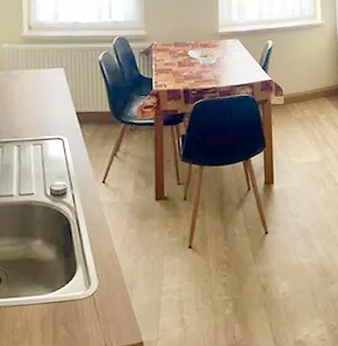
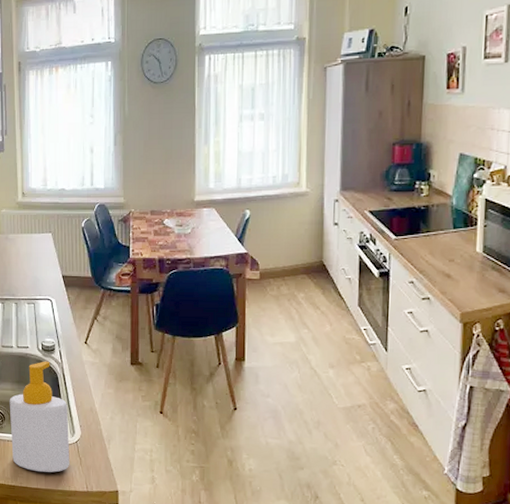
soap bottle: none [7,207,85,338] -> present [9,361,70,473]

